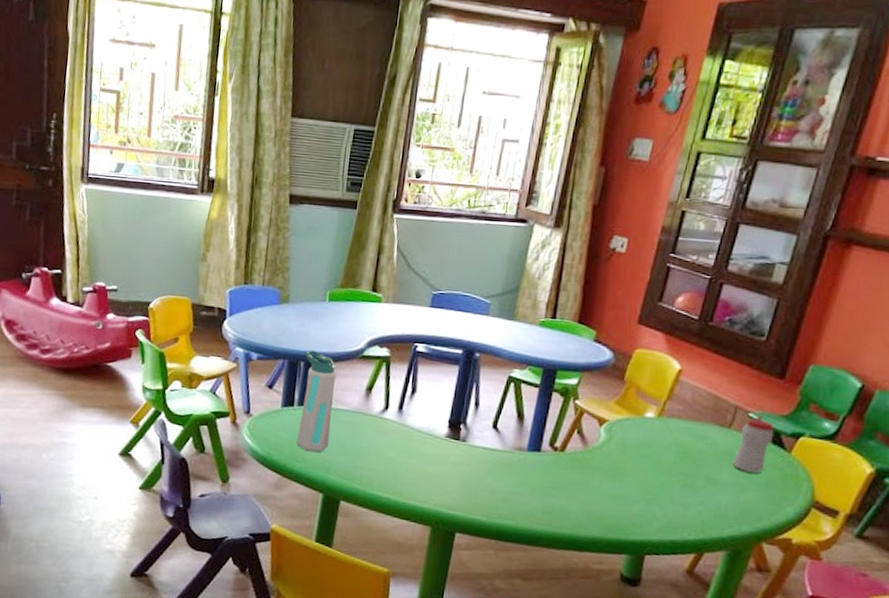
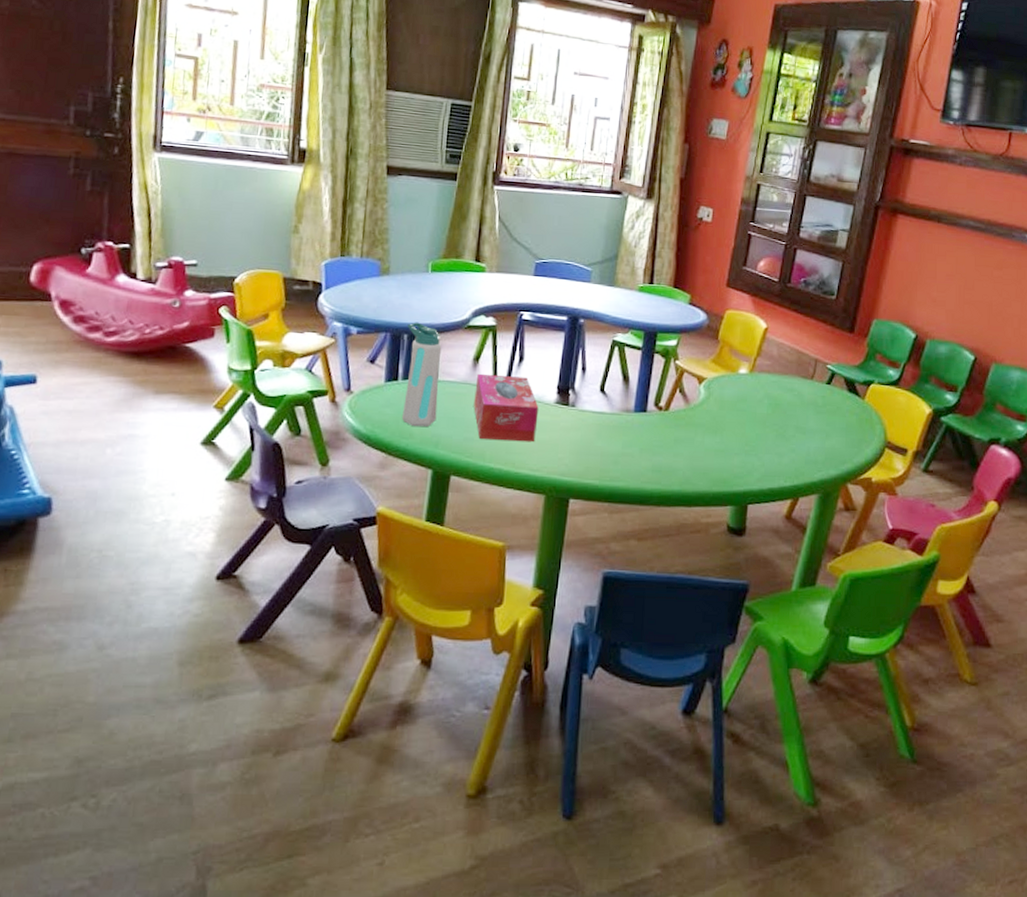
tissue box: none [365,403,429,475] -> present [474,373,539,443]
sippy cup: present [732,415,774,473] -> none [817,366,849,420]

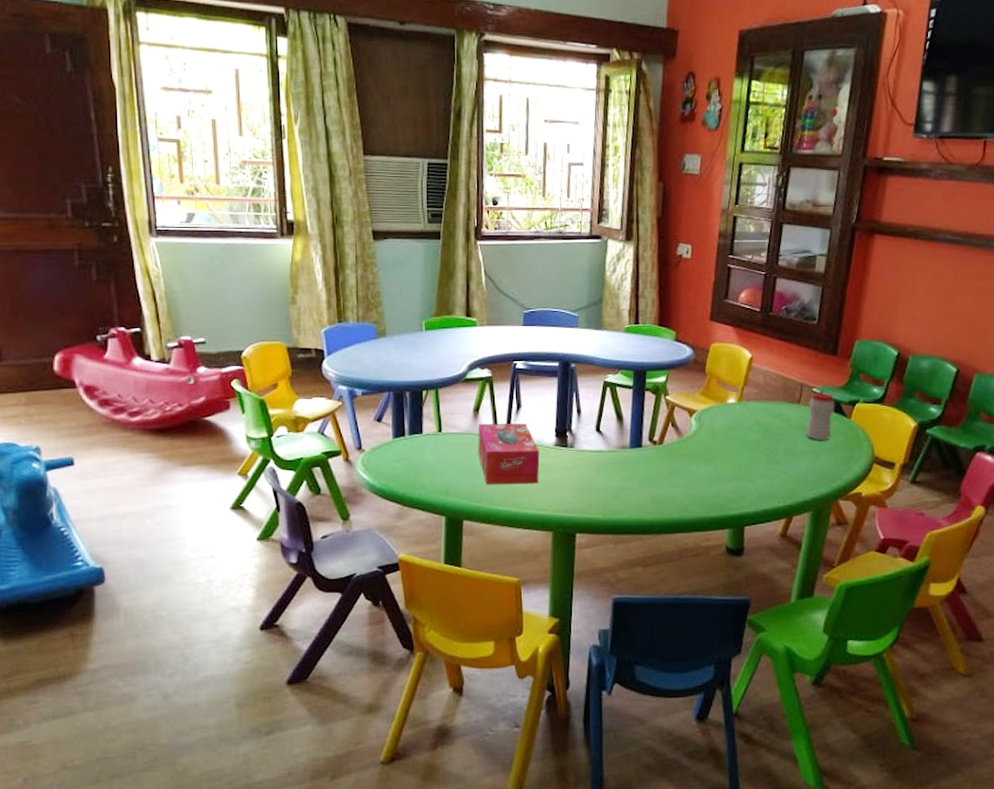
water bottle: present [402,322,442,427] -> none [408,379,445,478]
sippy cup: none [817,366,849,420] -> present [805,389,835,440]

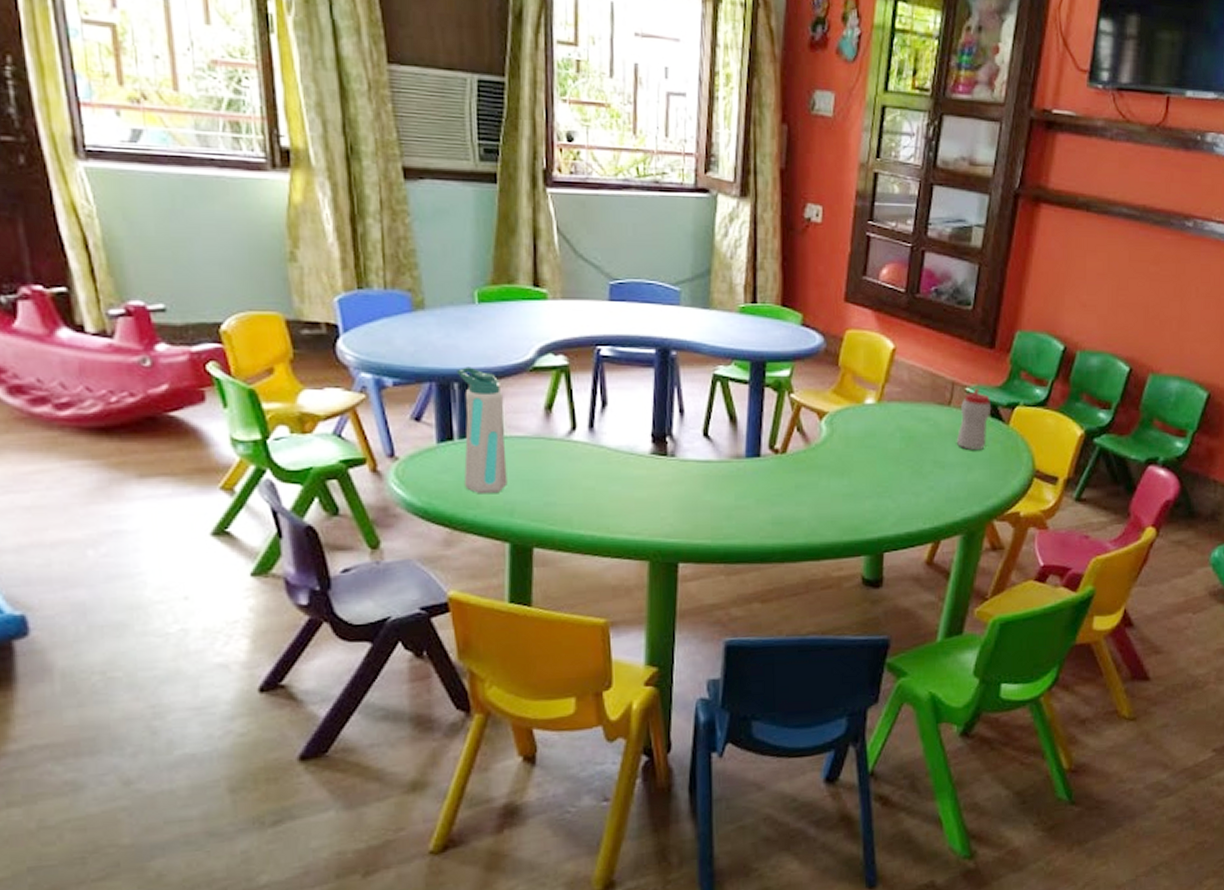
water bottle: none [408,379,445,478] -> present [457,366,508,495]
tissue box: present [478,423,540,485] -> none [551,424,632,503]

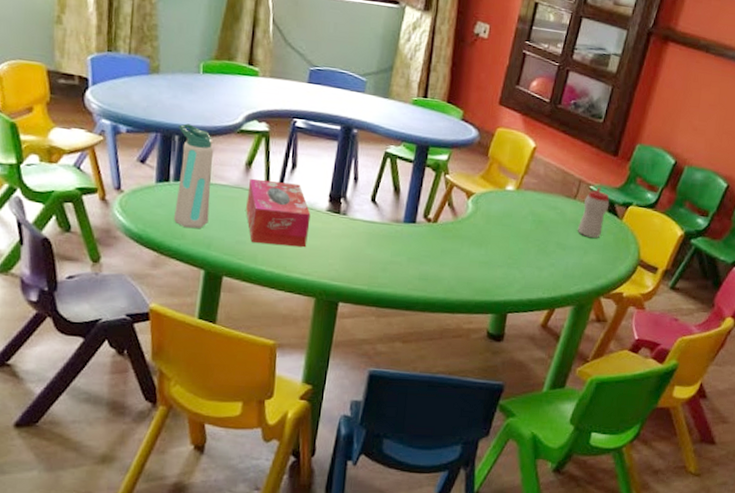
tissue box: none [551,424,632,503] -> present [246,178,311,248]

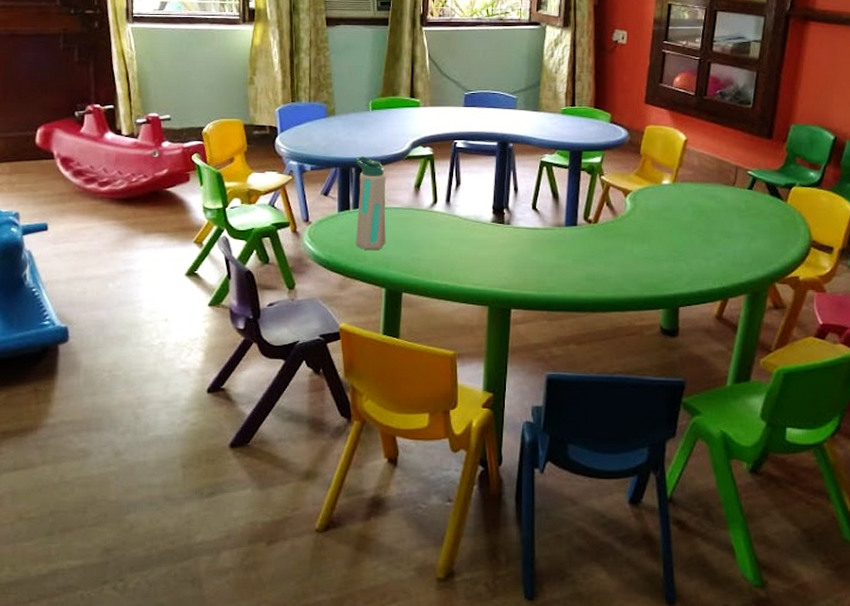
tissue box: present [246,178,311,248] -> none [418,199,477,259]
sippy cup: present [577,187,610,238] -> none [740,172,771,222]

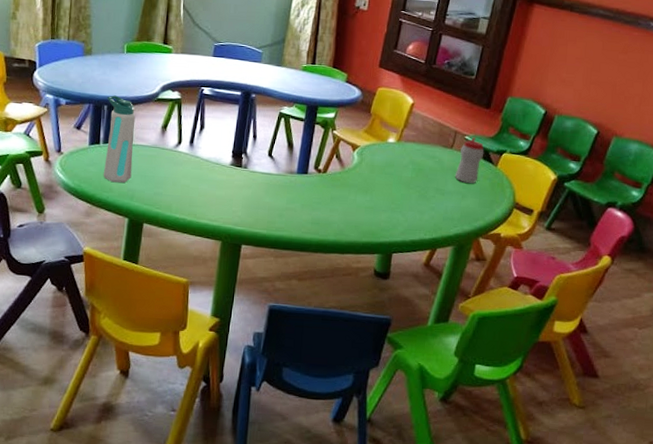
sippy cup: none [740,172,771,222] -> present [454,137,484,183]

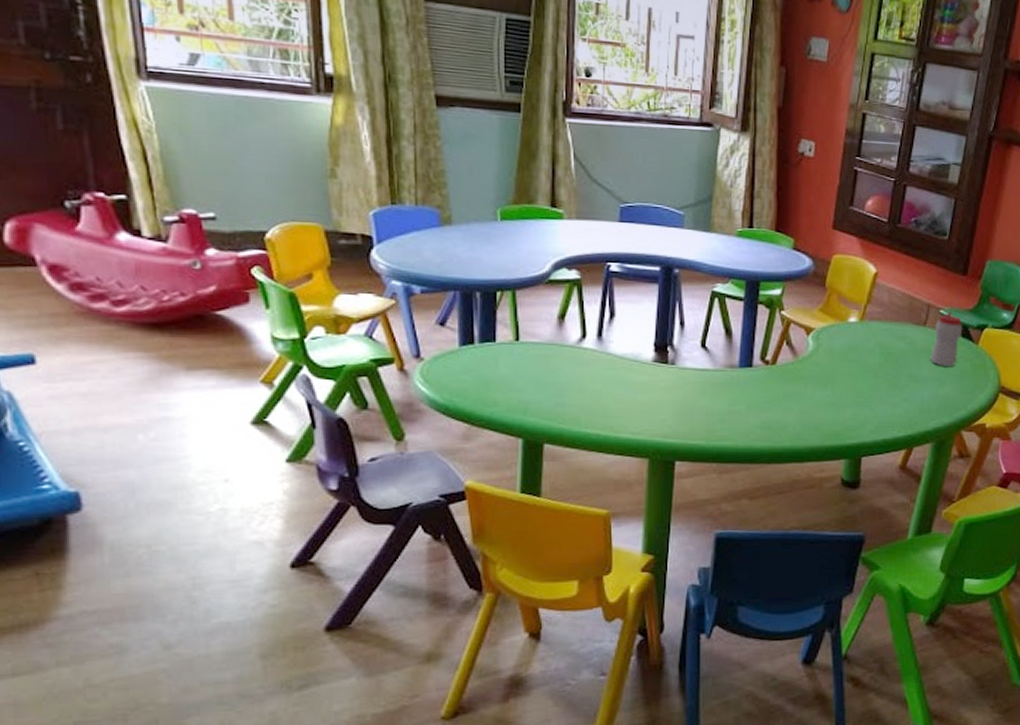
water bottle: present [104,95,136,183] -> none [479,278,522,394]

